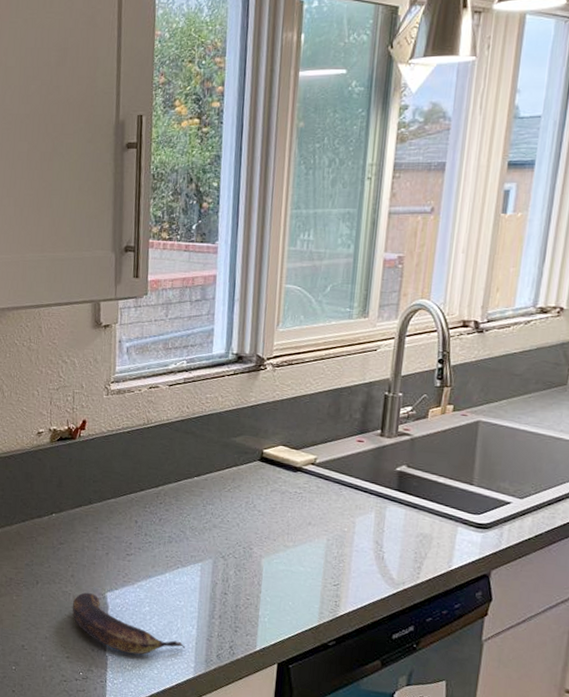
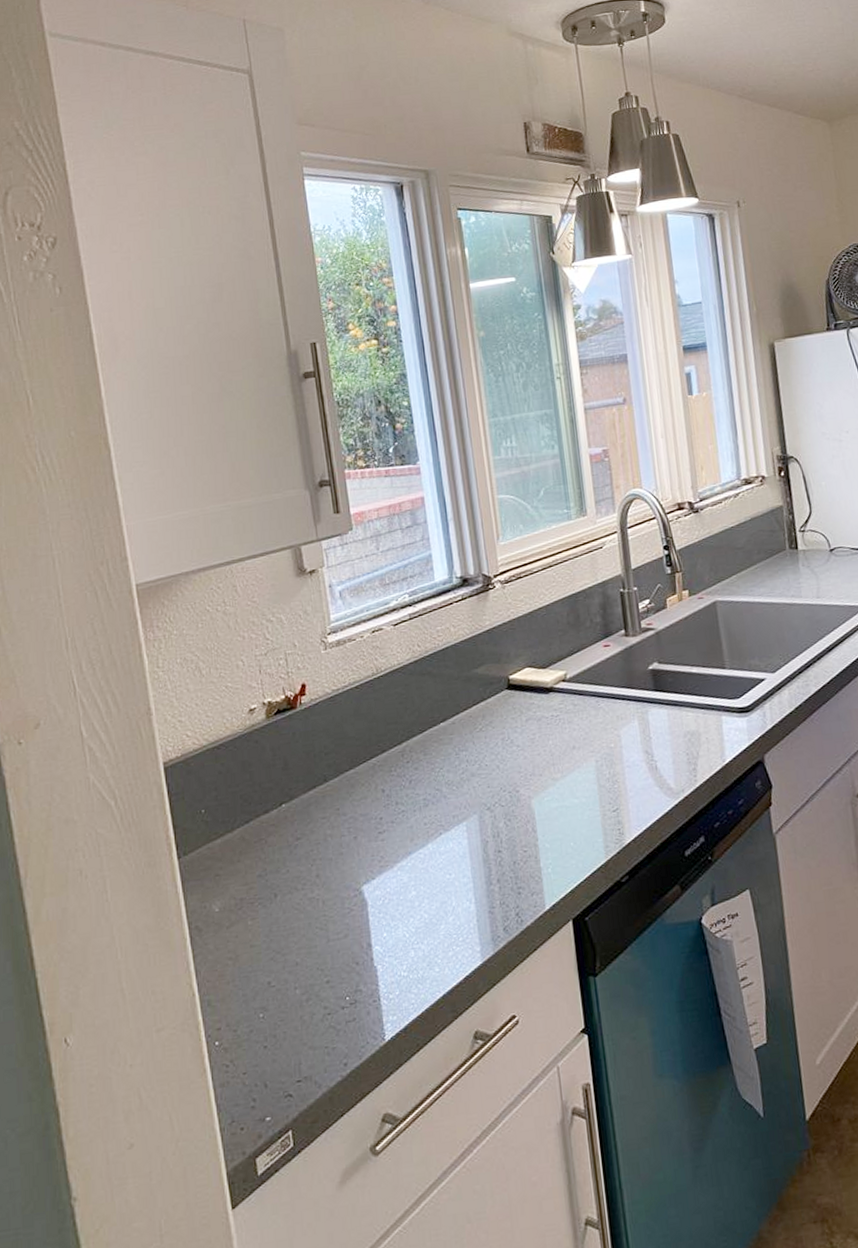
banana: present [72,592,186,655] -> none [323,891,467,956]

